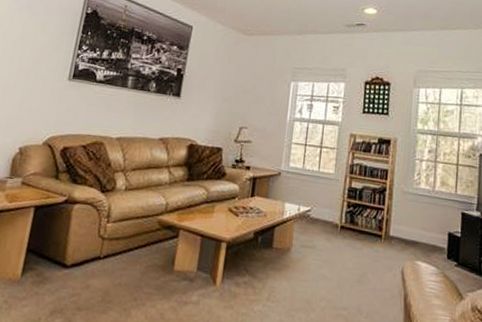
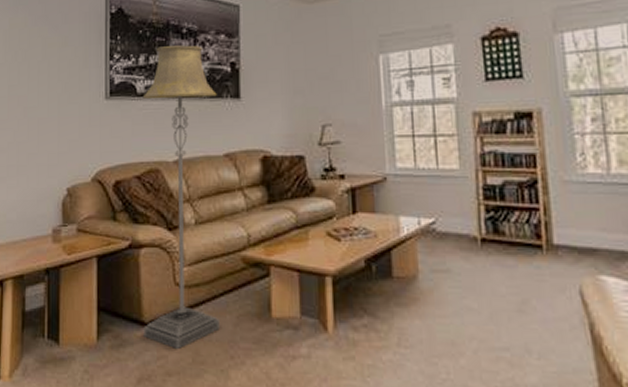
floor lamp: none [63,46,162,290] -> present [143,45,220,350]

